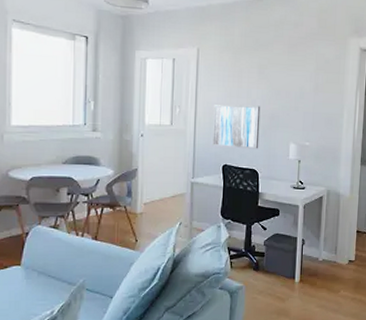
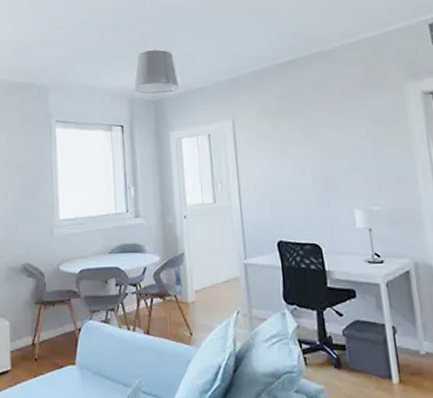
wall art: present [212,105,261,149] -> none [258,171,317,222]

